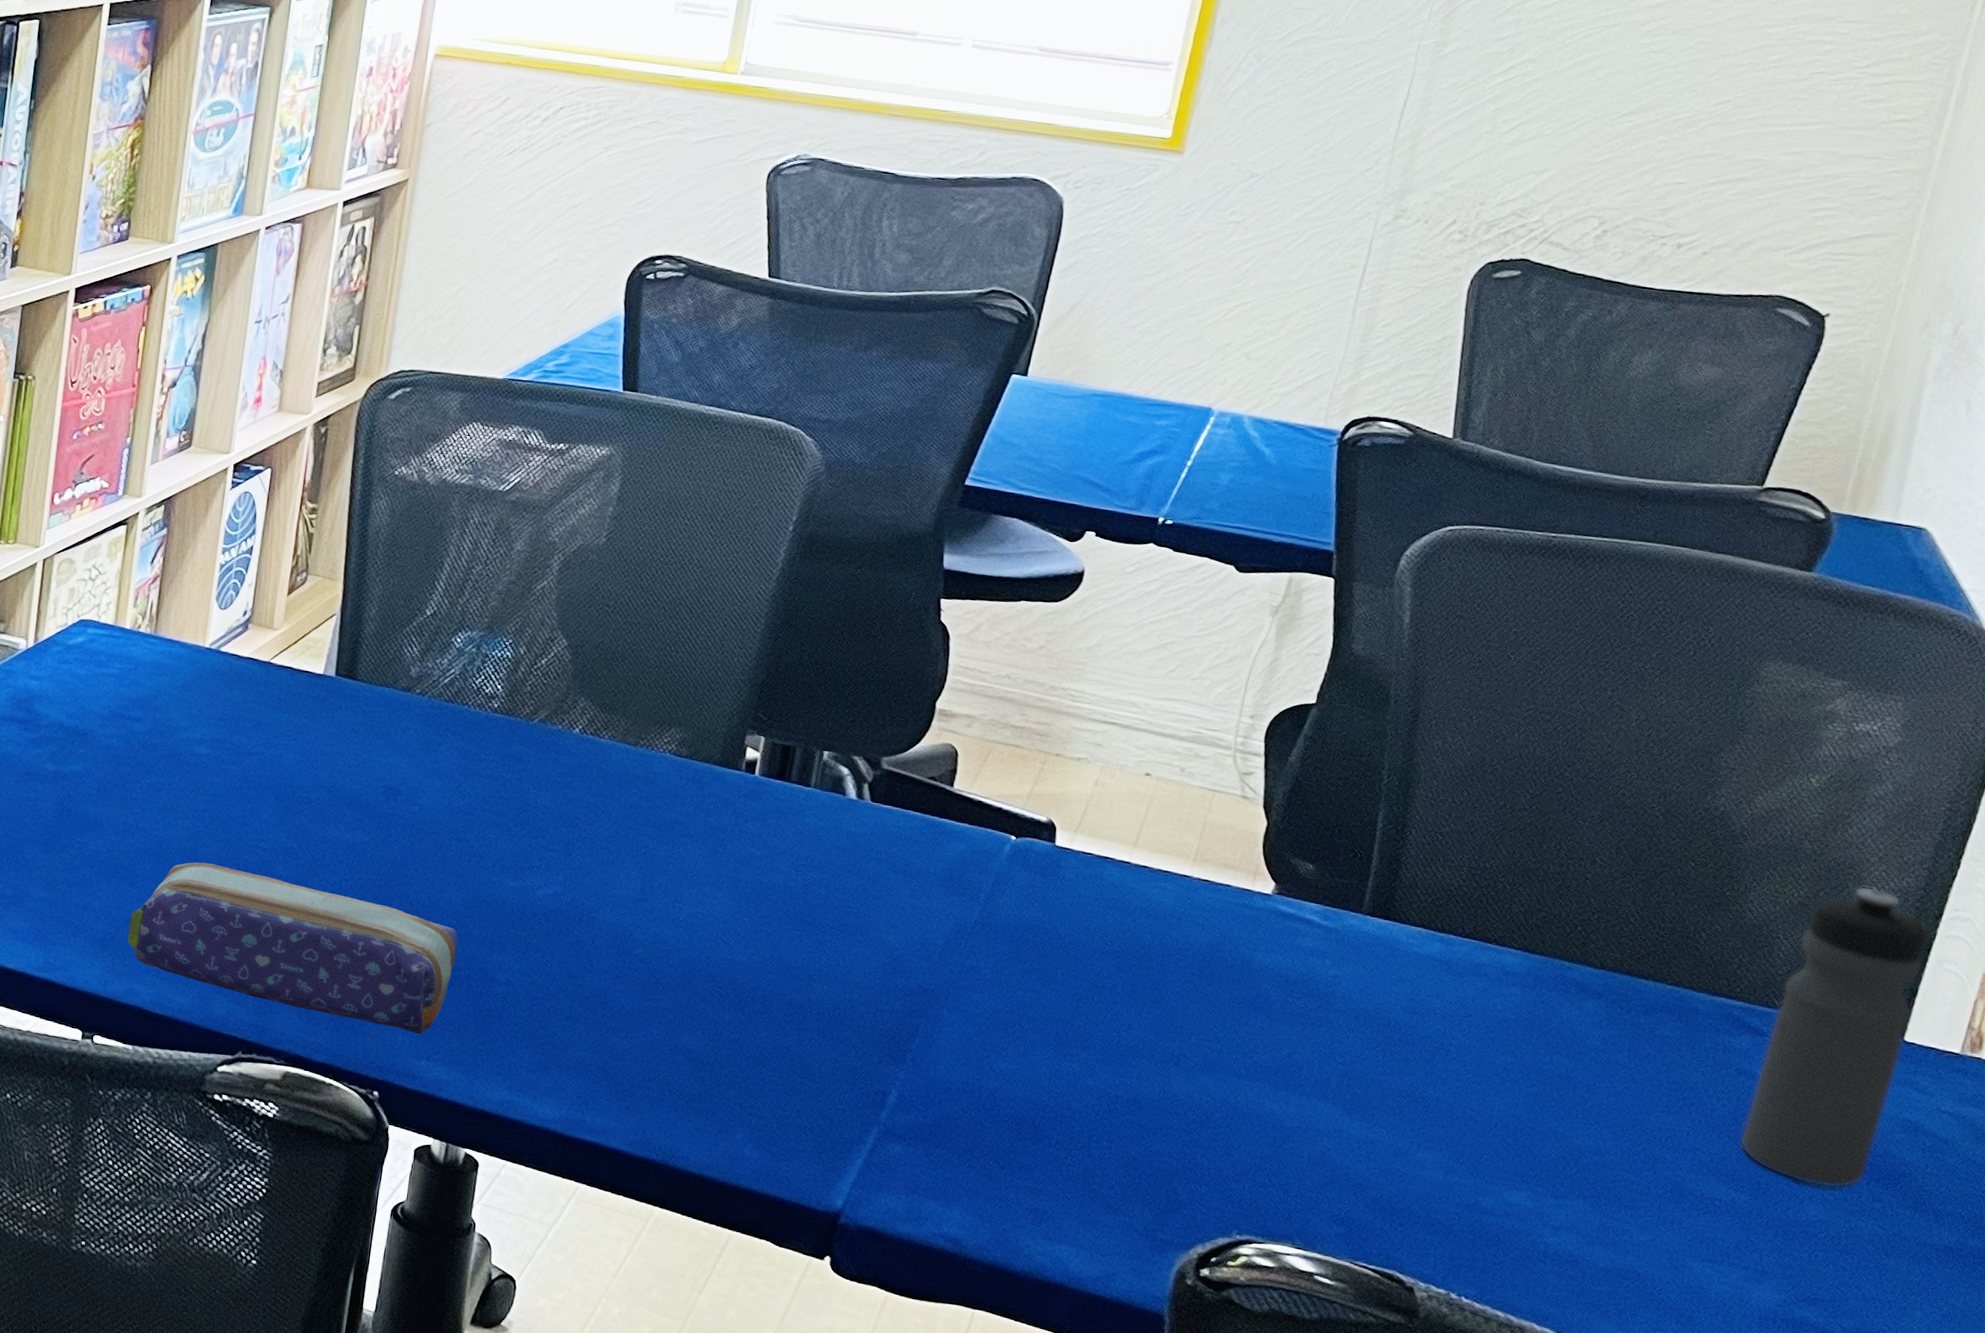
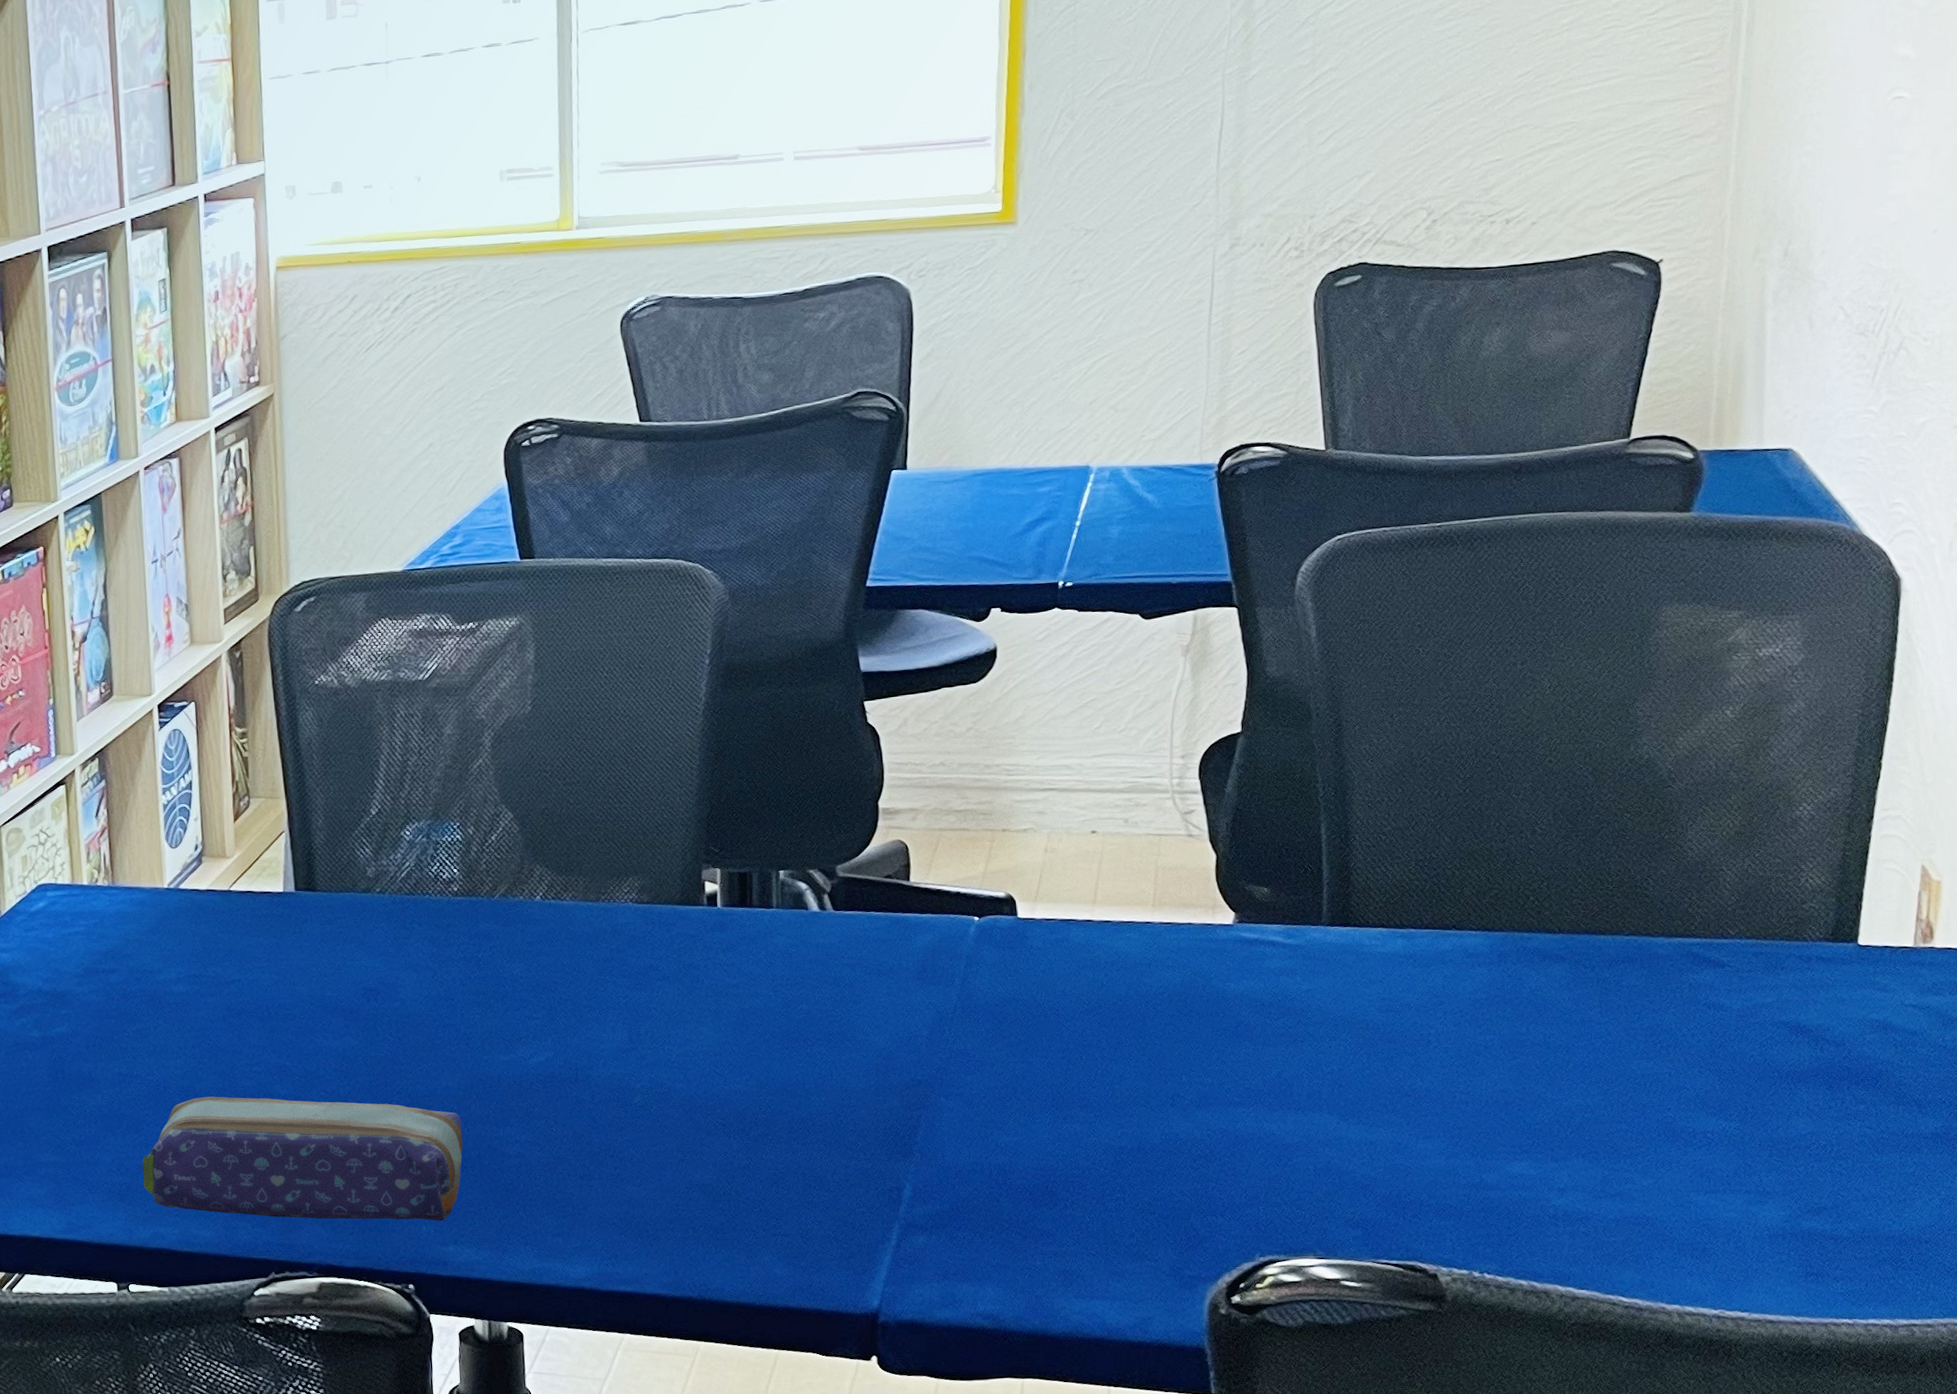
water bottle: present [1739,886,1929,1189] -> none [1719,803,1865,1101]

